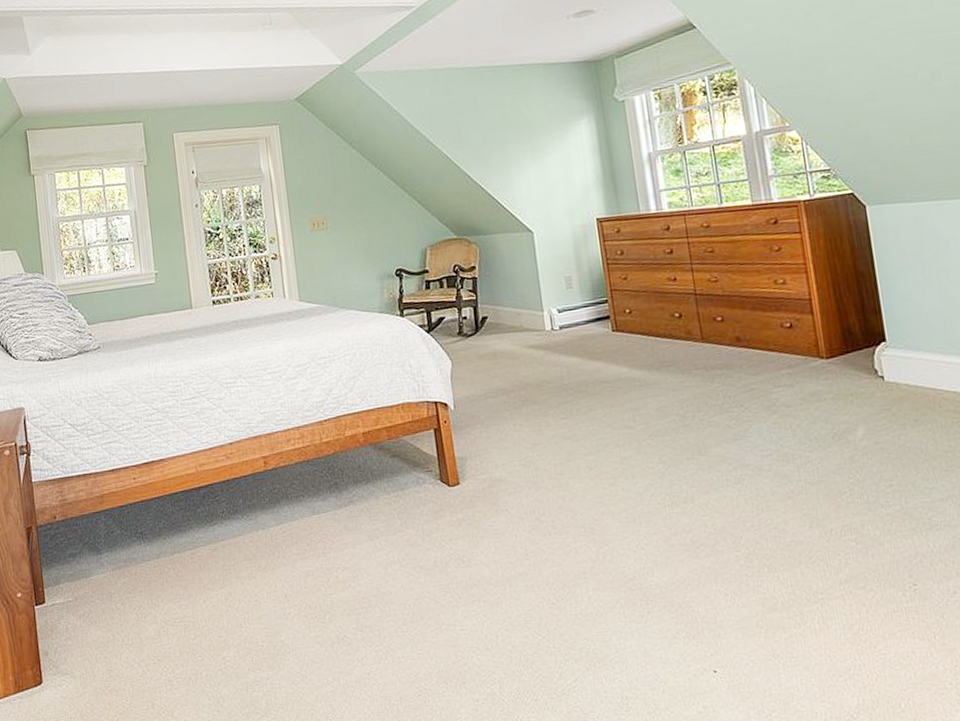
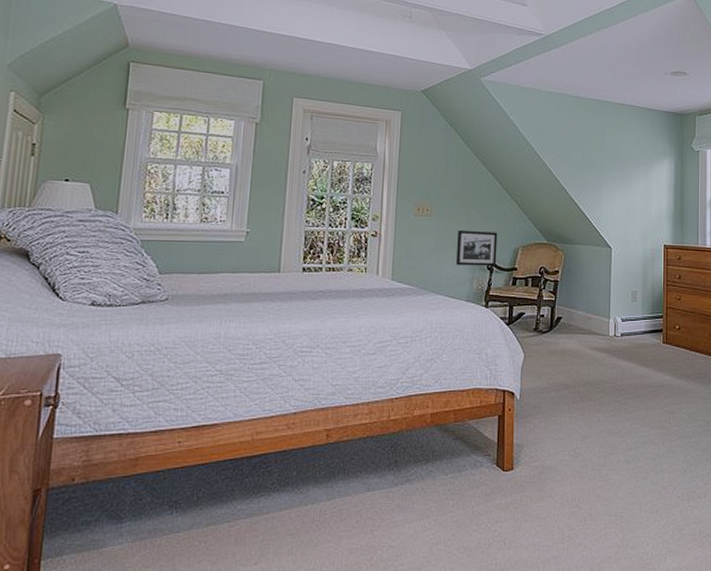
picture frame: none [358,235,405,277] -> present [456,229,498,266]

